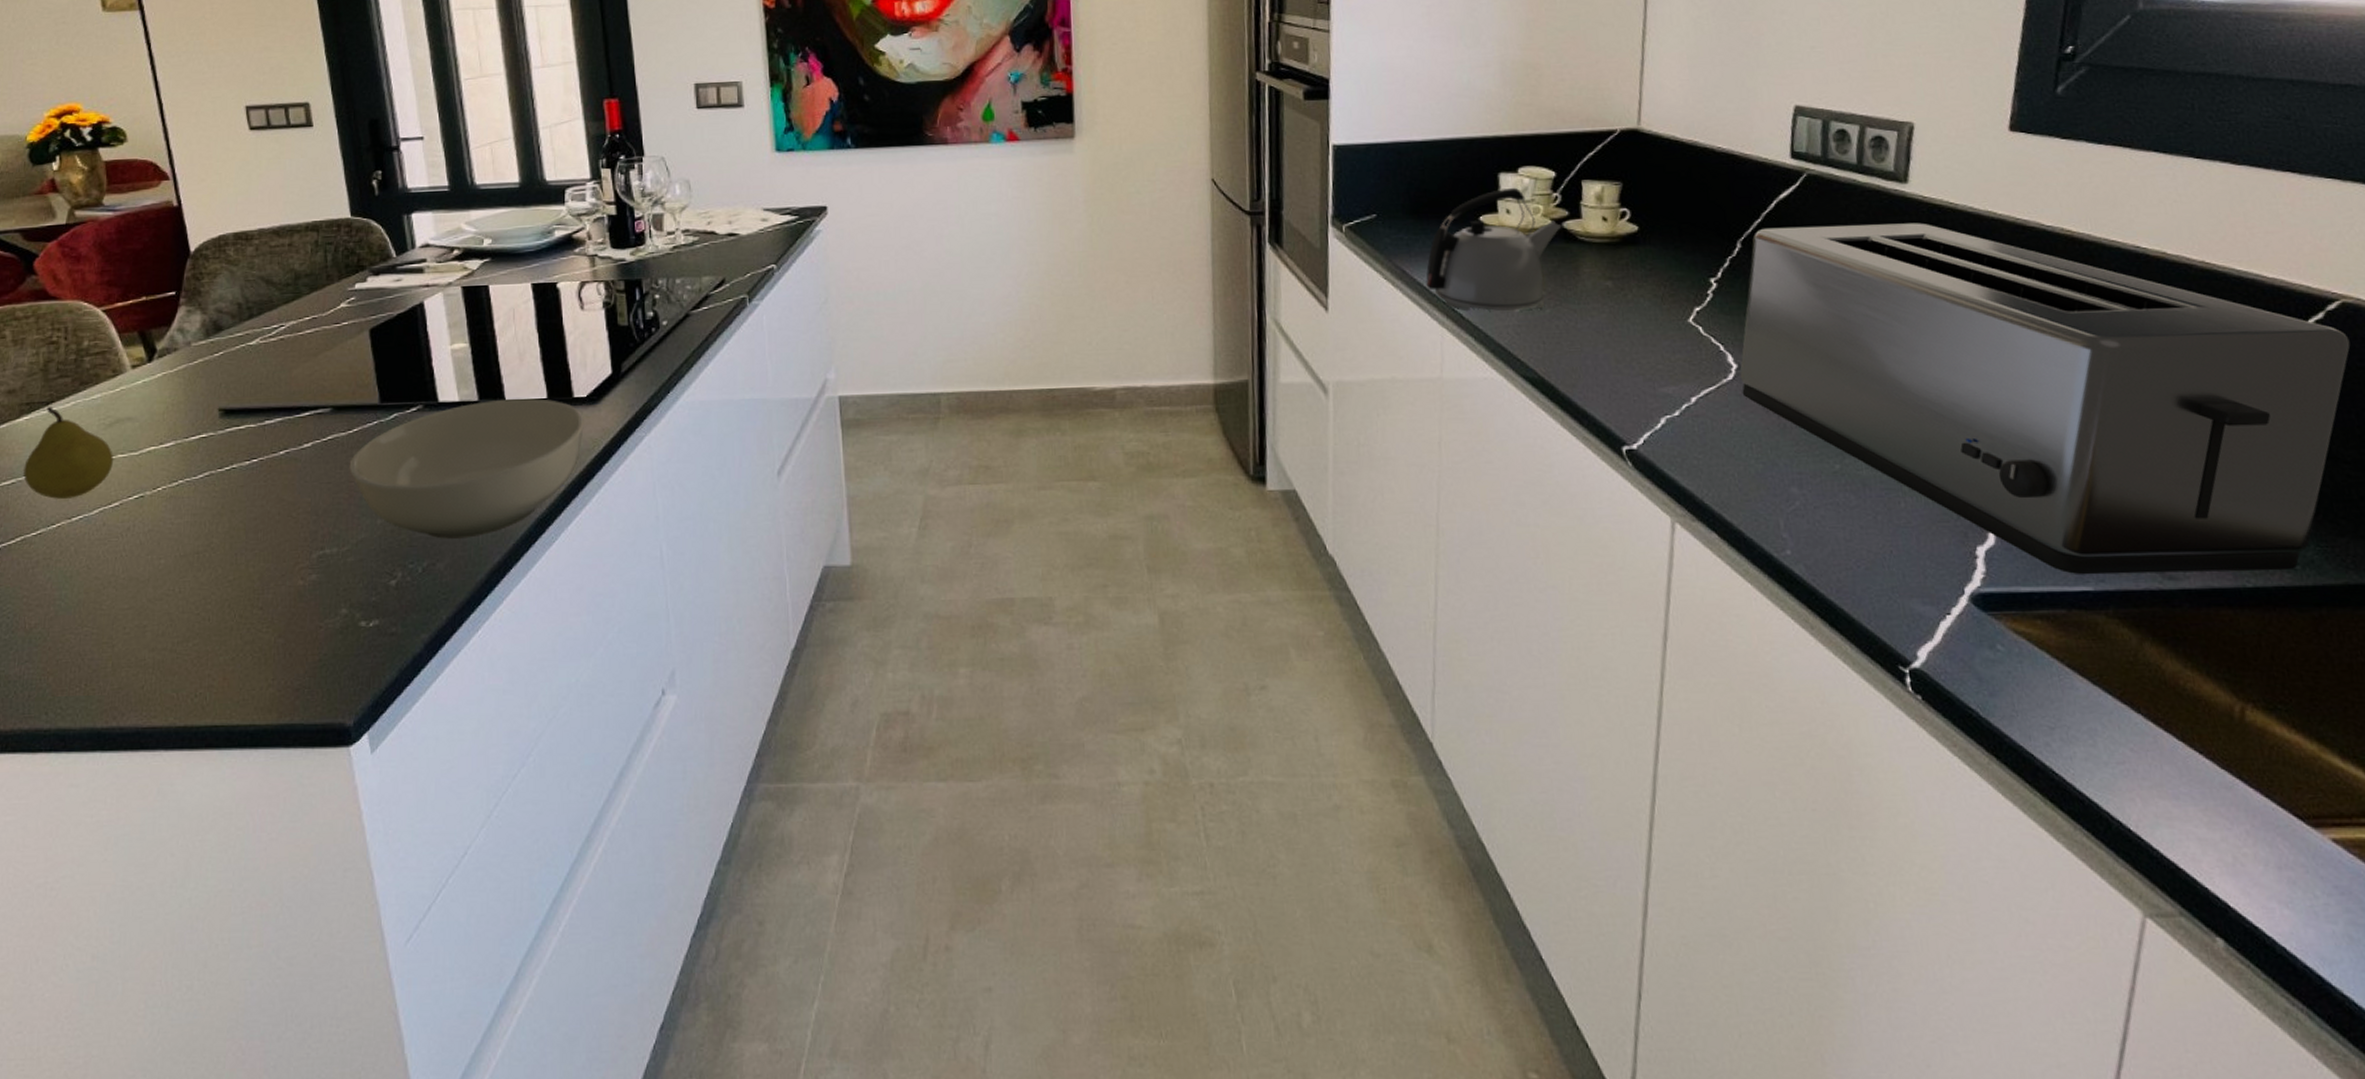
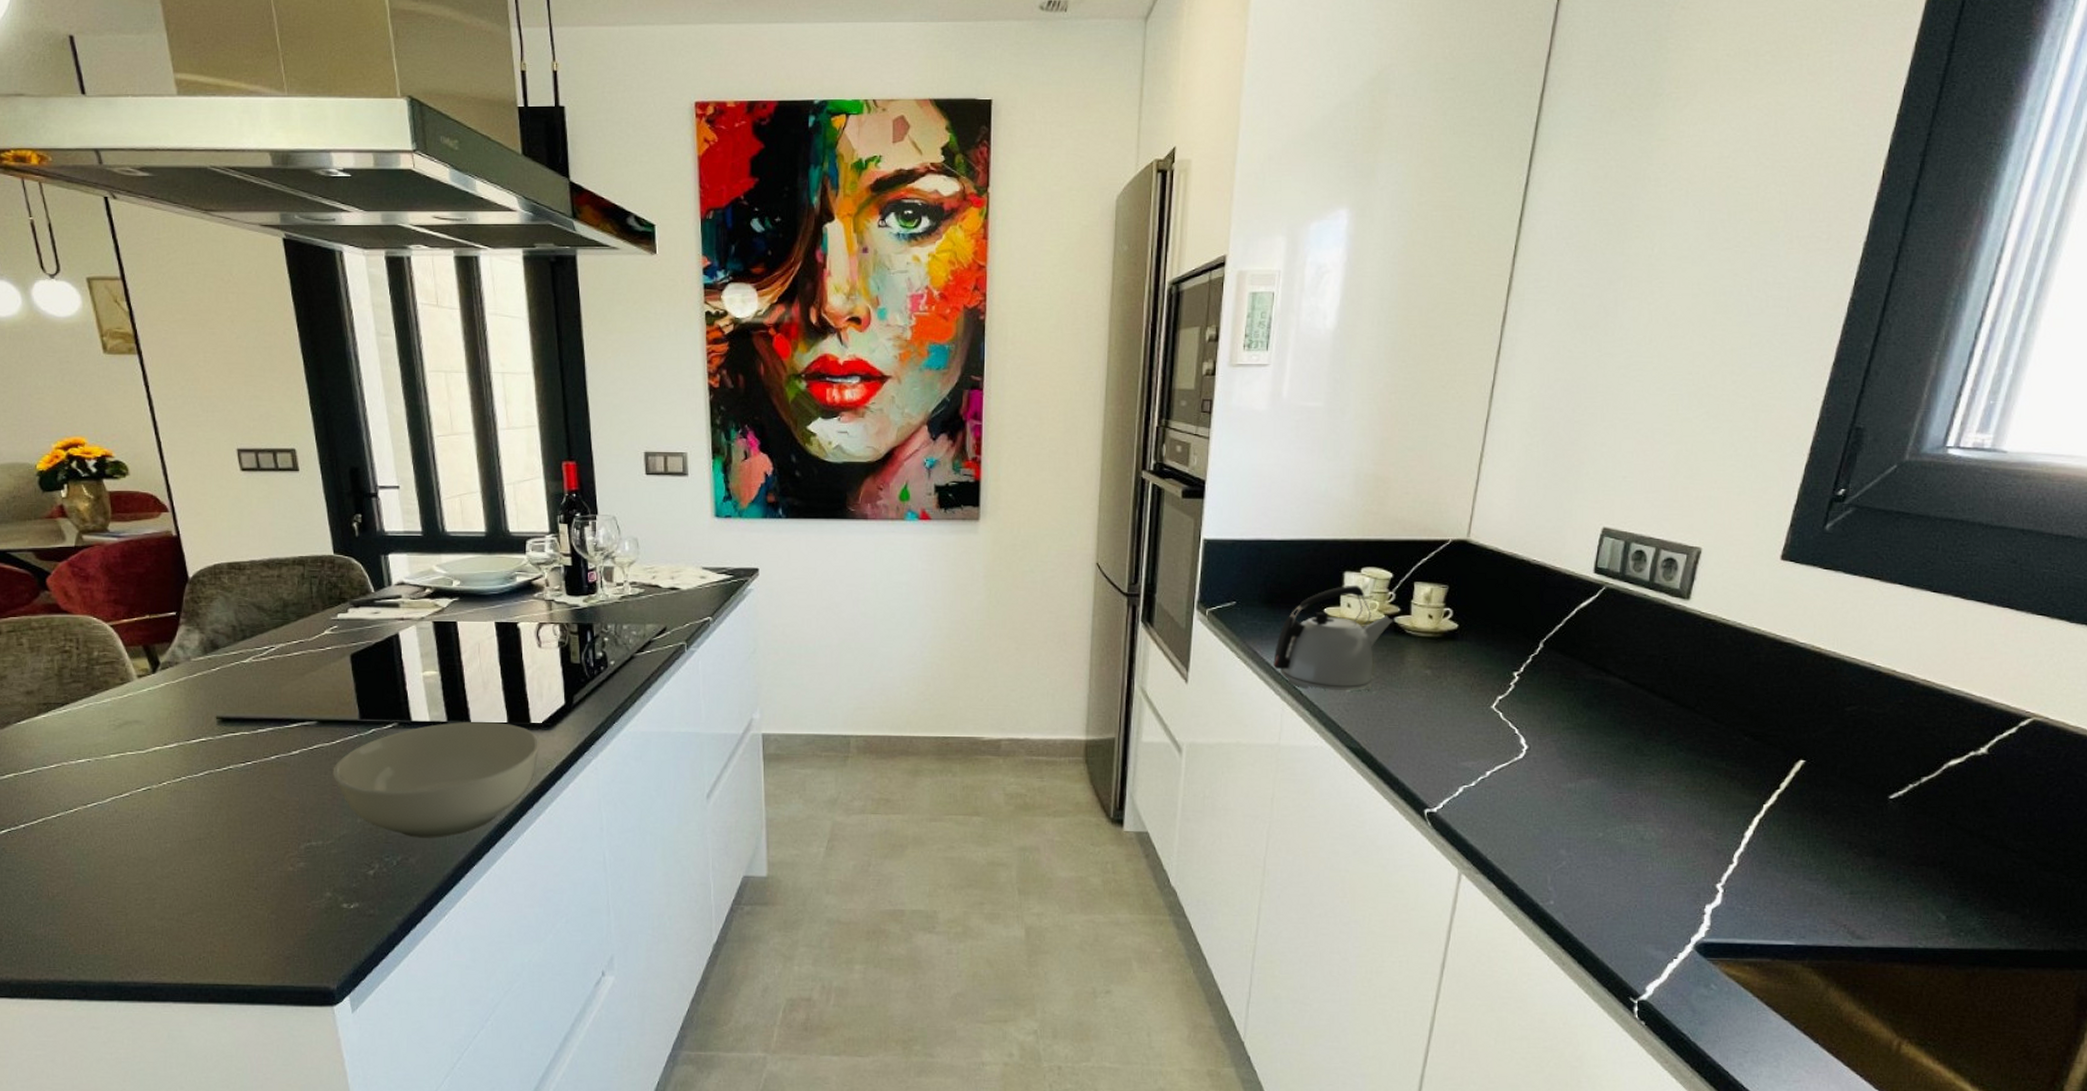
fruit: present [23,407,113,499] -> none [43,708,123,788]
toaster: present [1740,222,2351,575] -> none [1529,632,2034,935]

